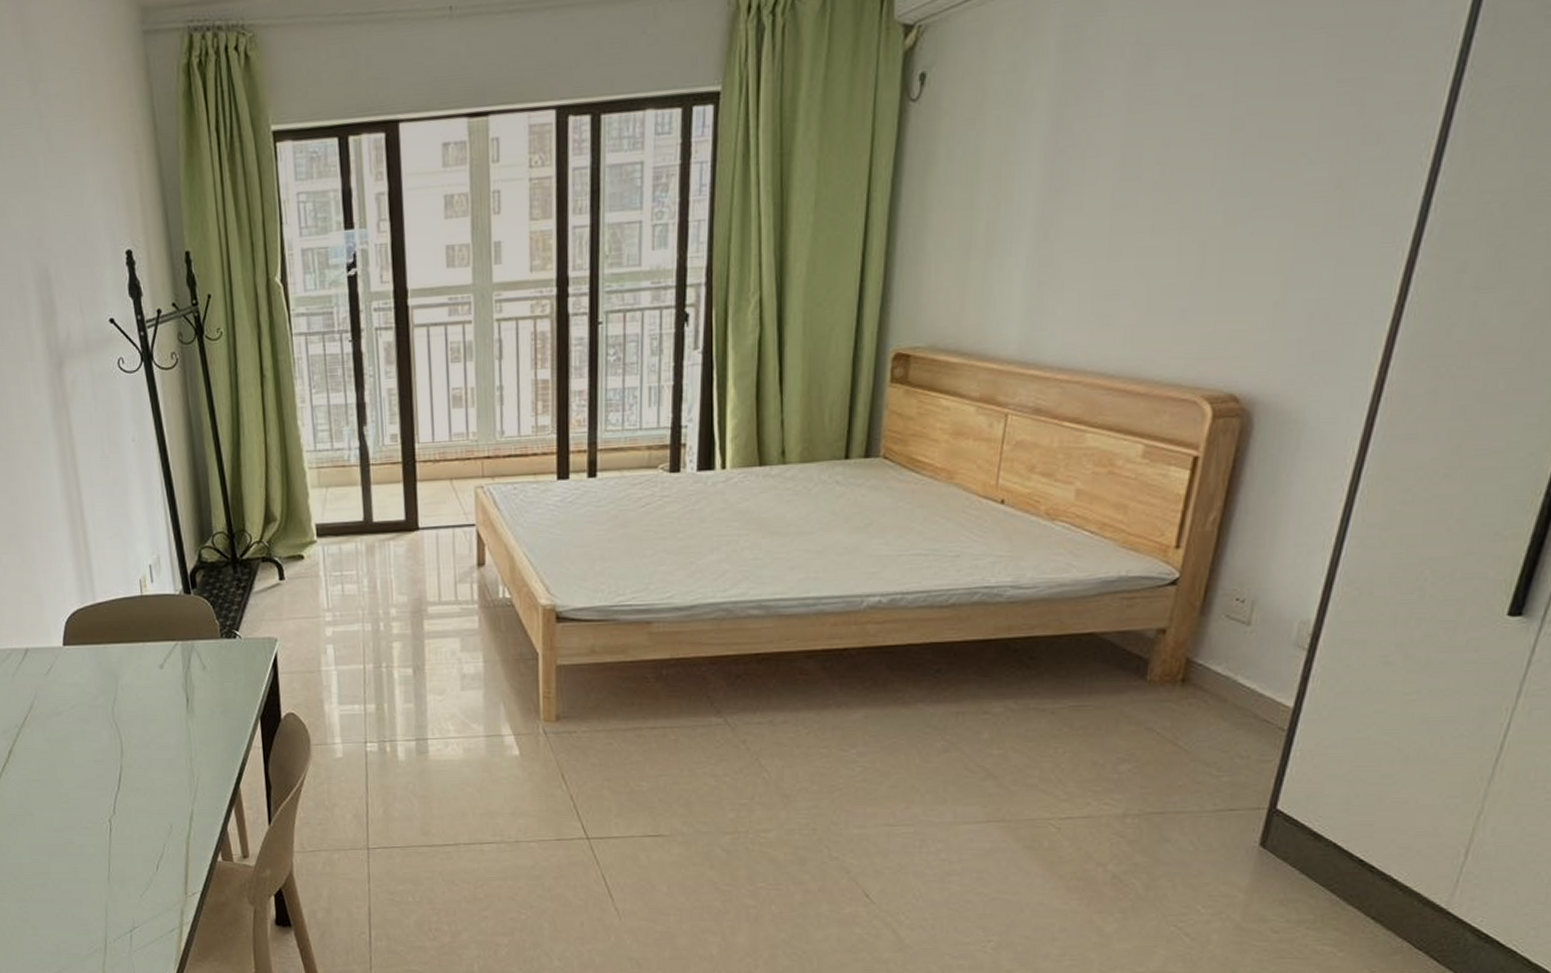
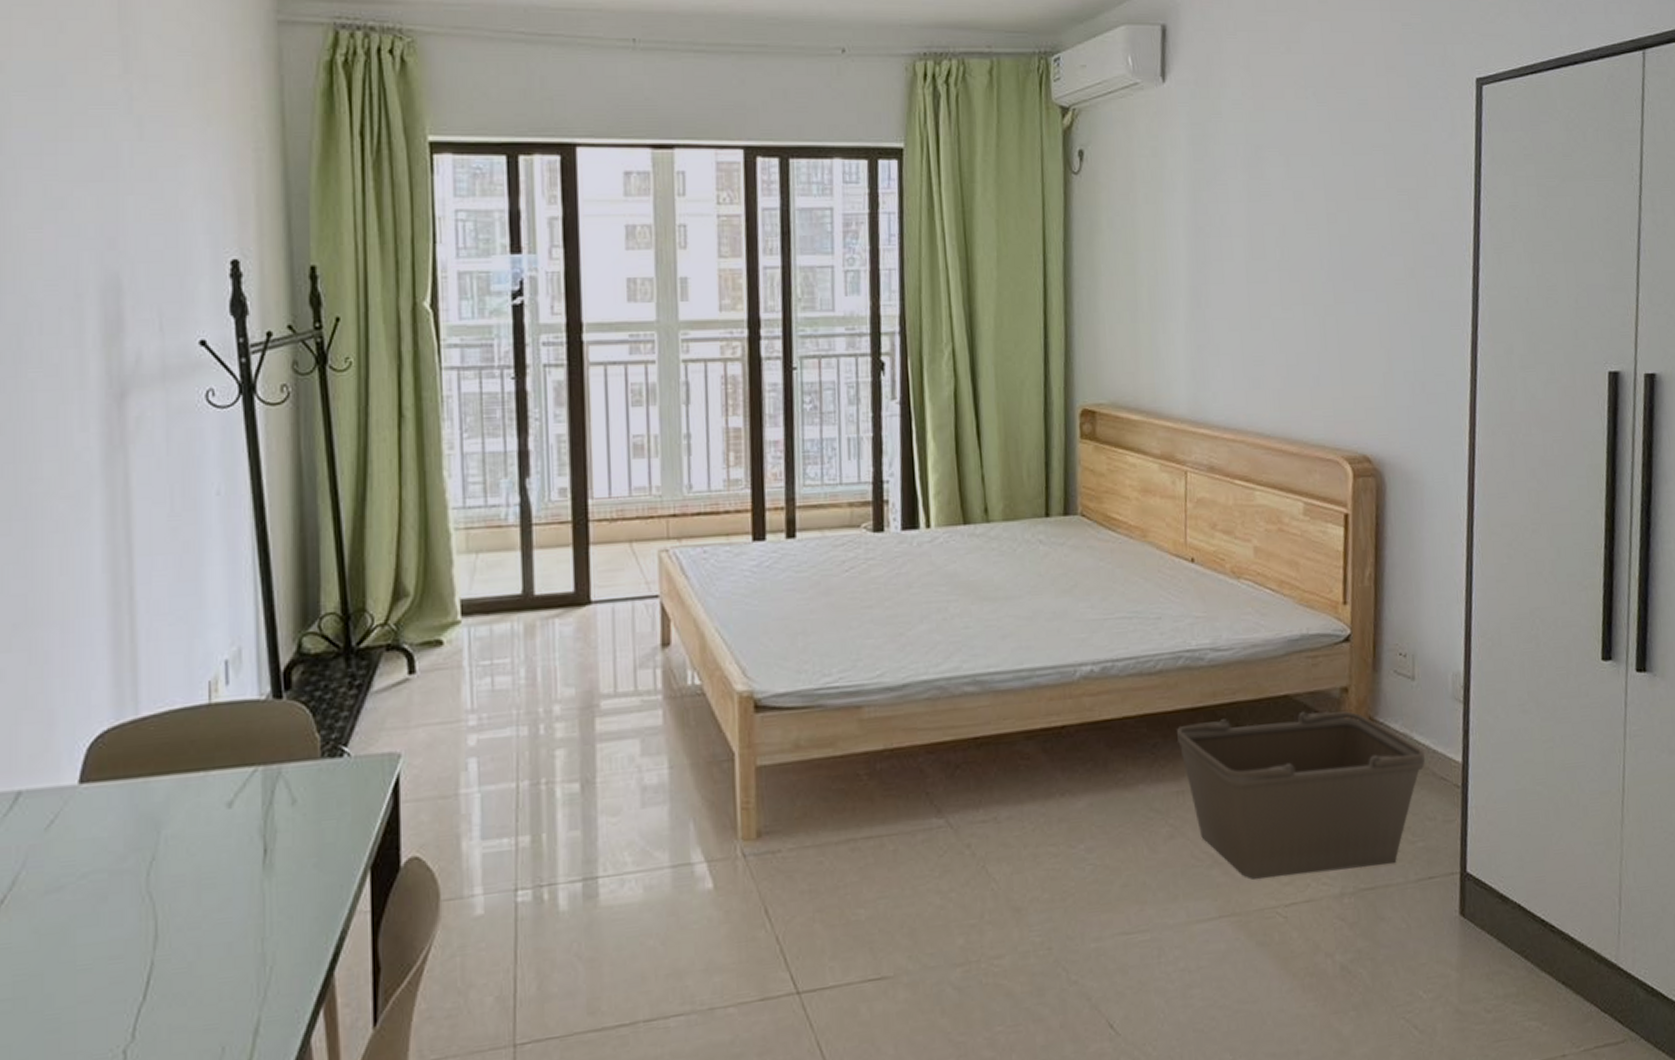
bicycle basket: none [962,649,1248,794] -> present [1176,711,1426,880]

